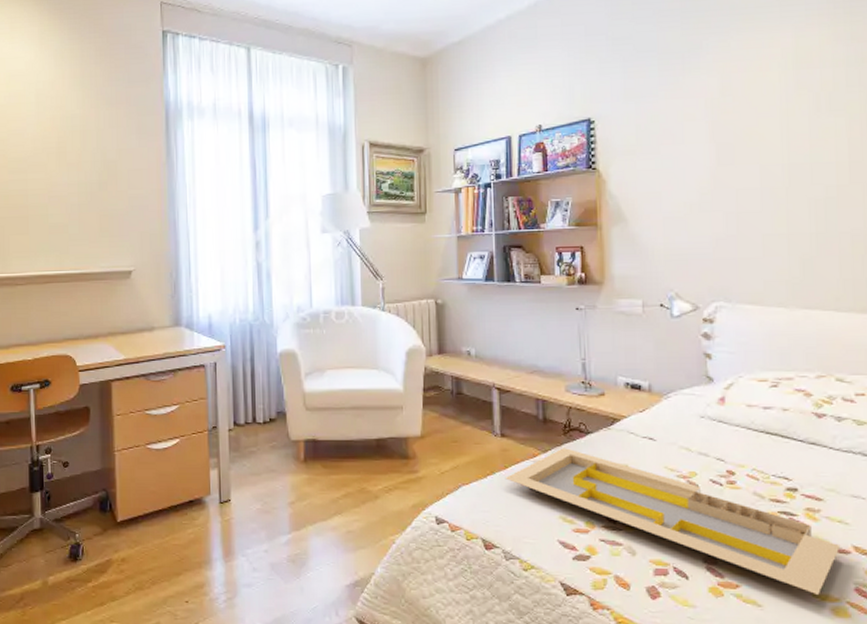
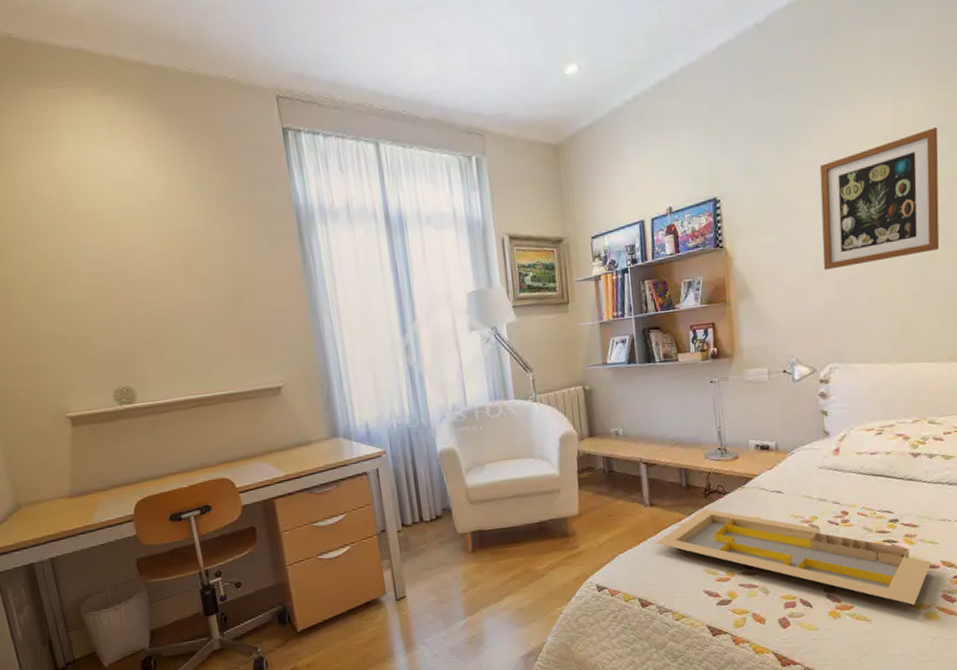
wall art: none [707,60,849,201] -> present [820,127,940,270]

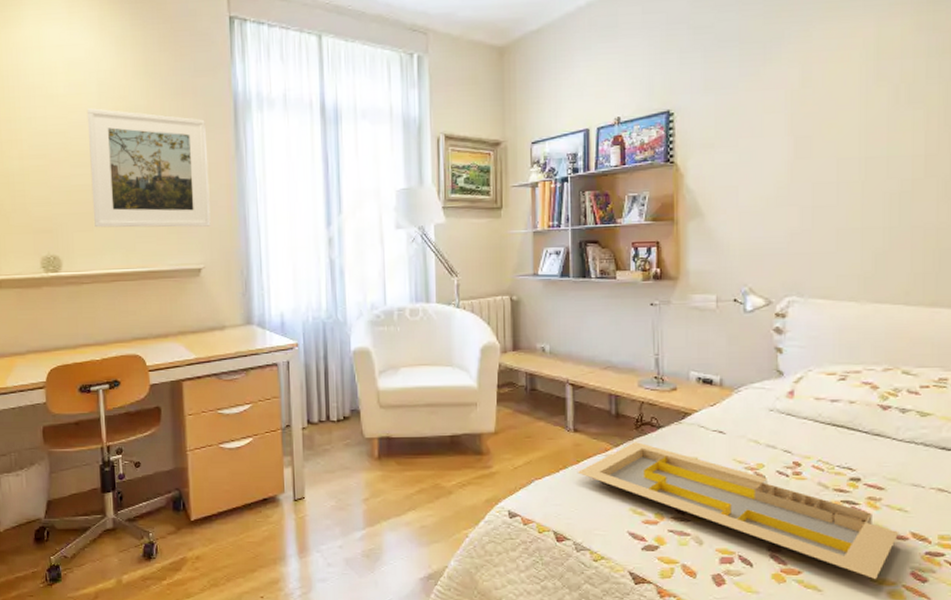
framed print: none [142,232,286,355] -> present [86,108,211,228]
wall art: present [820,127,940,270] -> none [787,51,927,195]

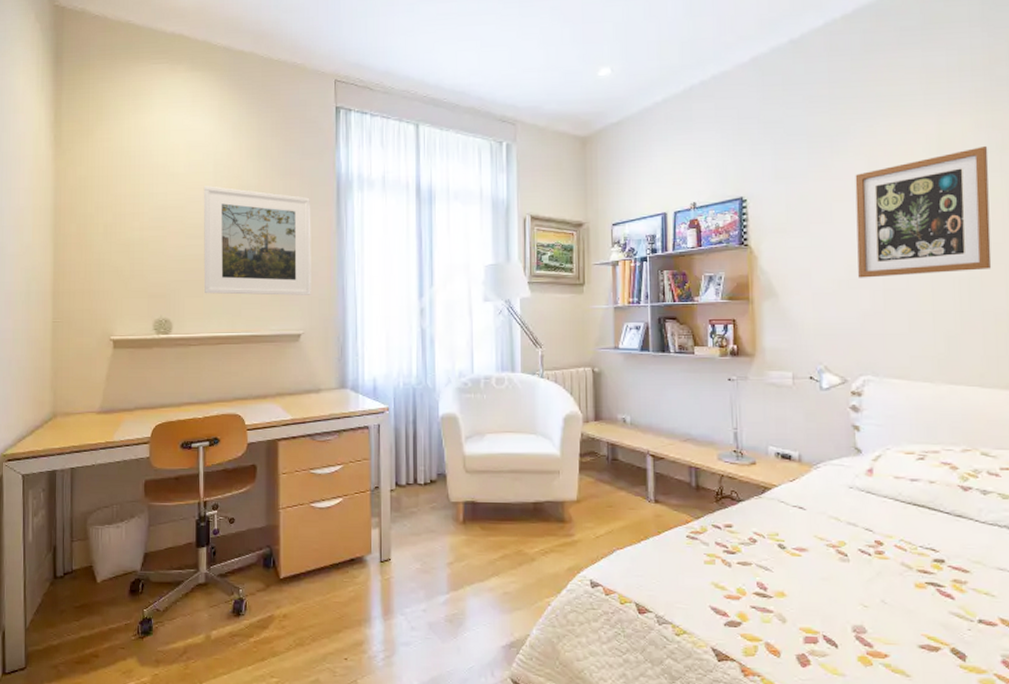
serving tray: present [577,442,899,580] -> none [658,515,988,667]
wall art: none [787,51,927,195] -> present [855,146,992,278]

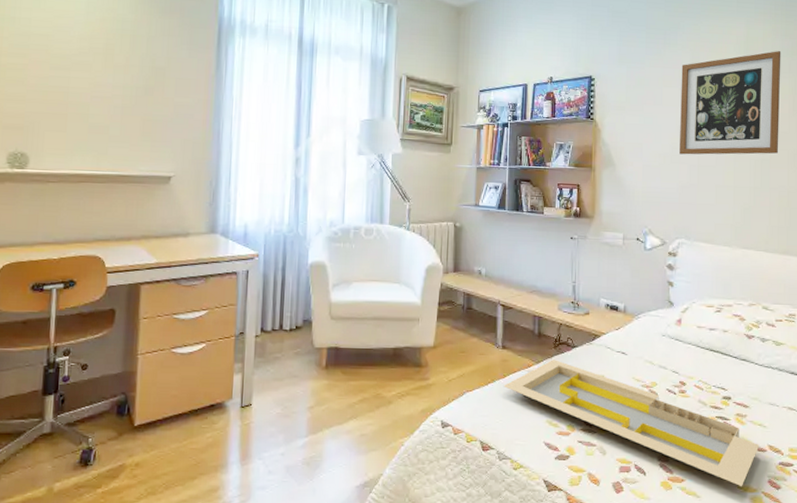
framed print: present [203,186,311,296] -> none [68,16,190,137]
serving tray: none [658,515,988,667] -> present [503,359,760,487]

